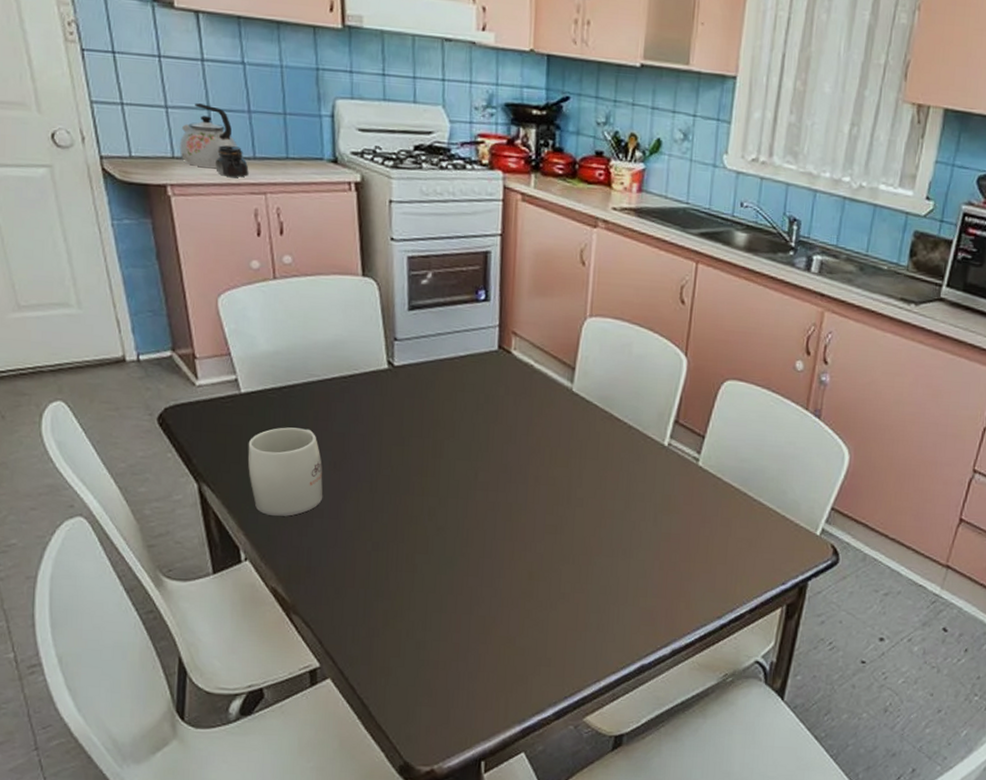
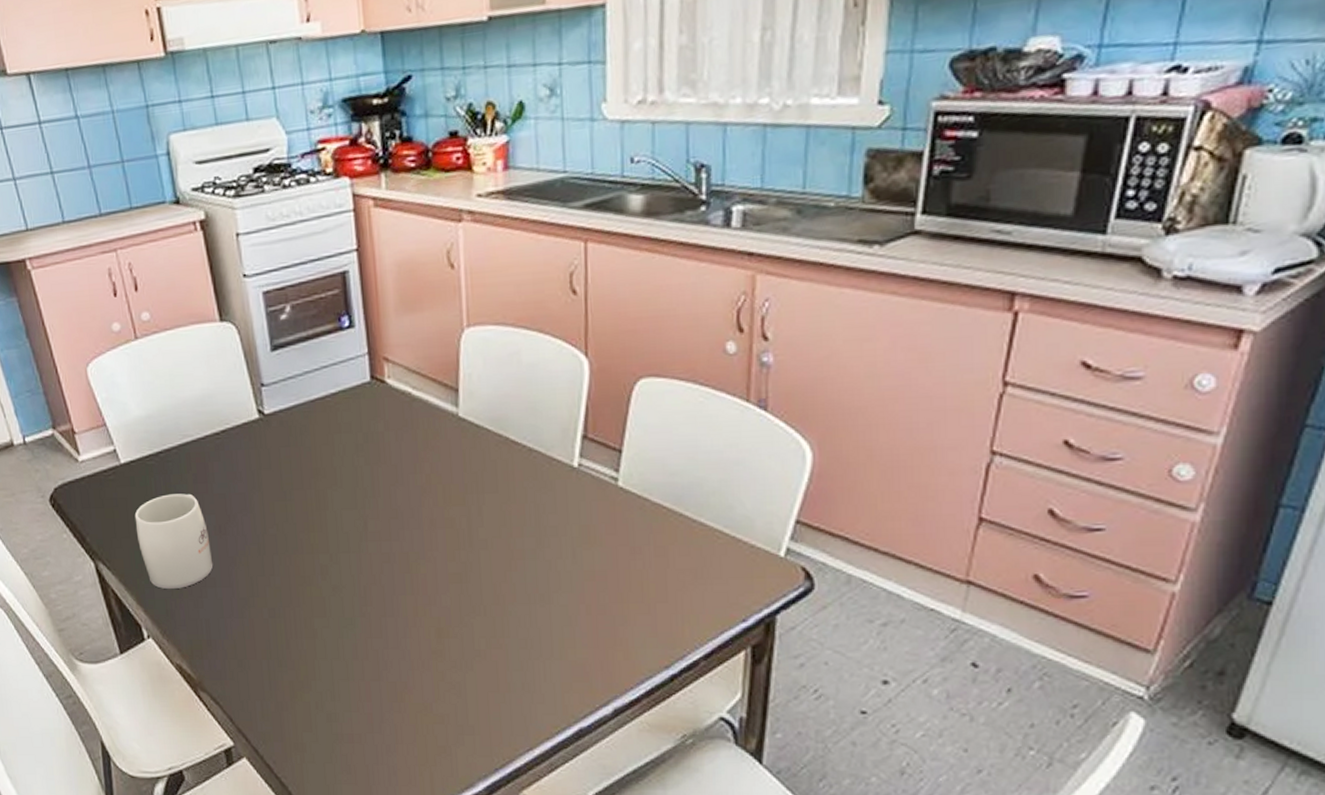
kettle: present [179,103,238,169] -> none [30,168,84,235]
jar: present [215,145,249,177] -> none [66,206,98,240]

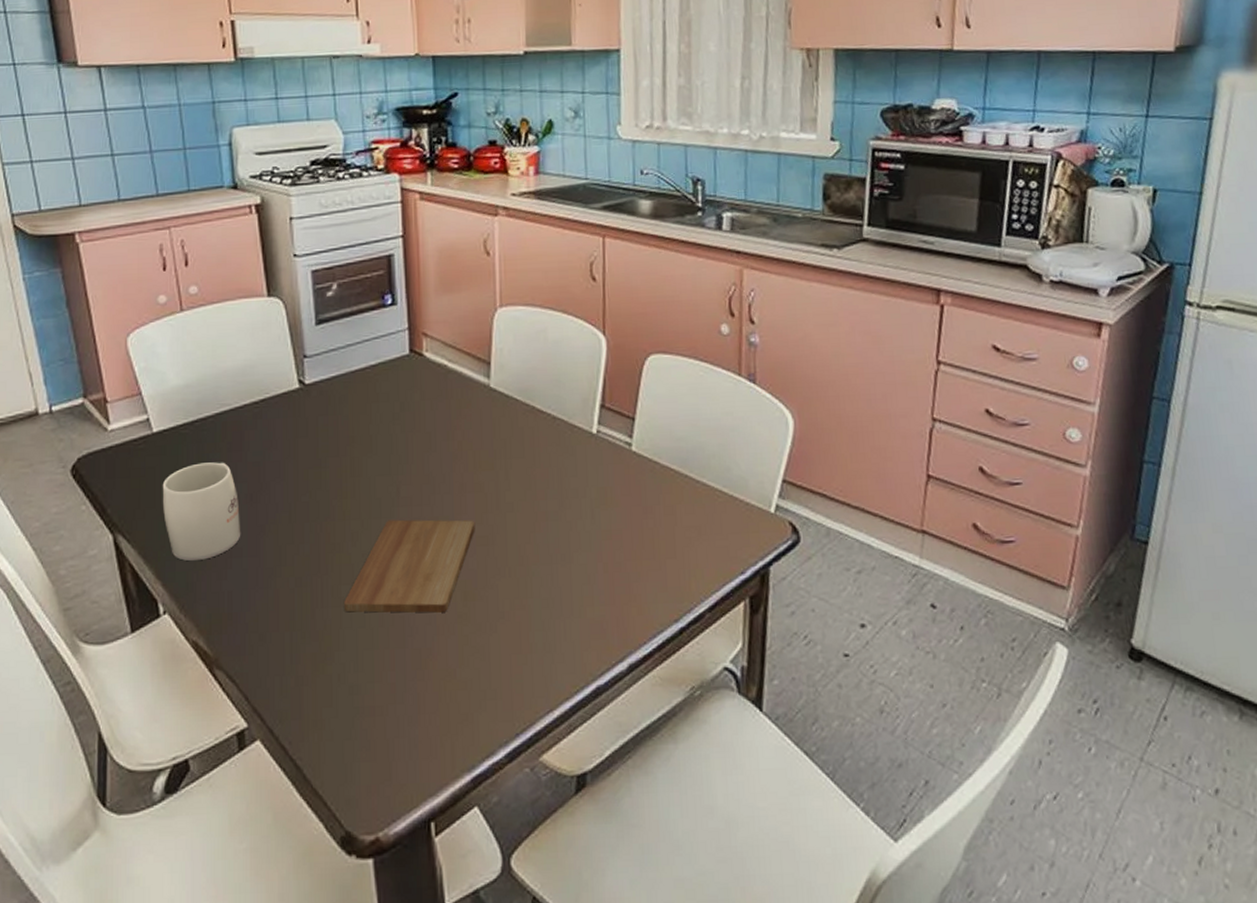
cutting board: none [316,554,448,648] -> present [343,519,475,613]

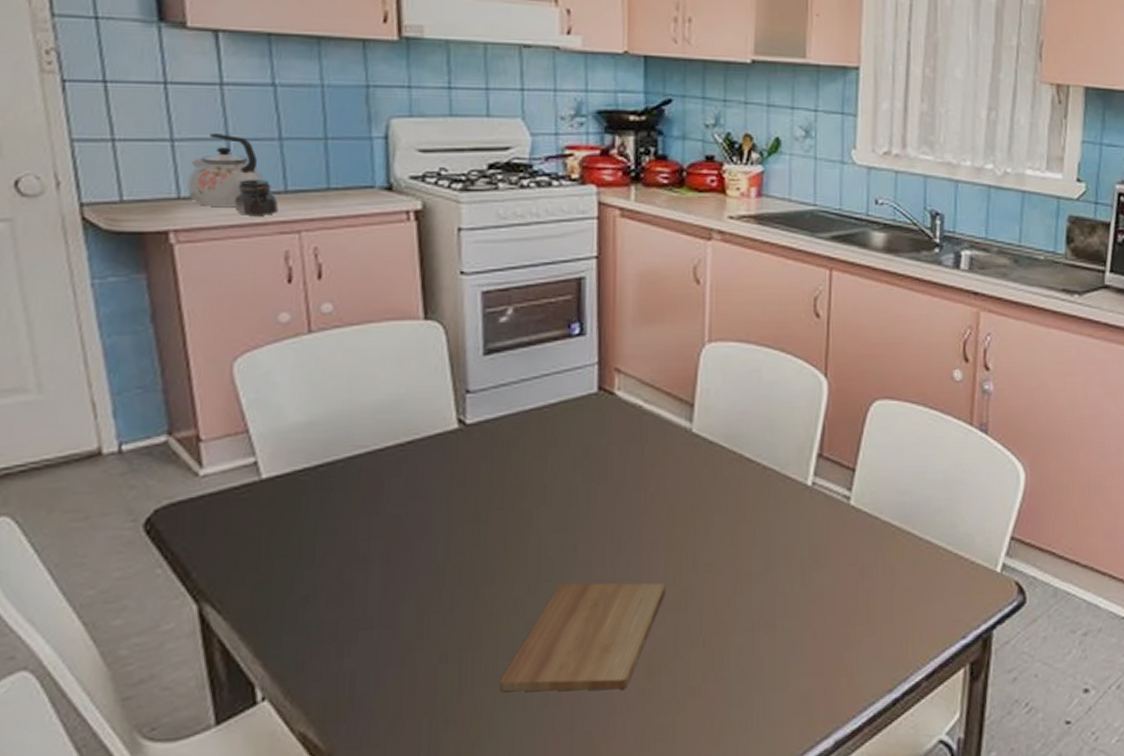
kettle: none [85,151,142,211] -> present [187,134,265,208]
jar: none [121,186,153,217] -> present [234,180,279,215]
mug: present [162,462,241,562] -> none [268,515,373,636]

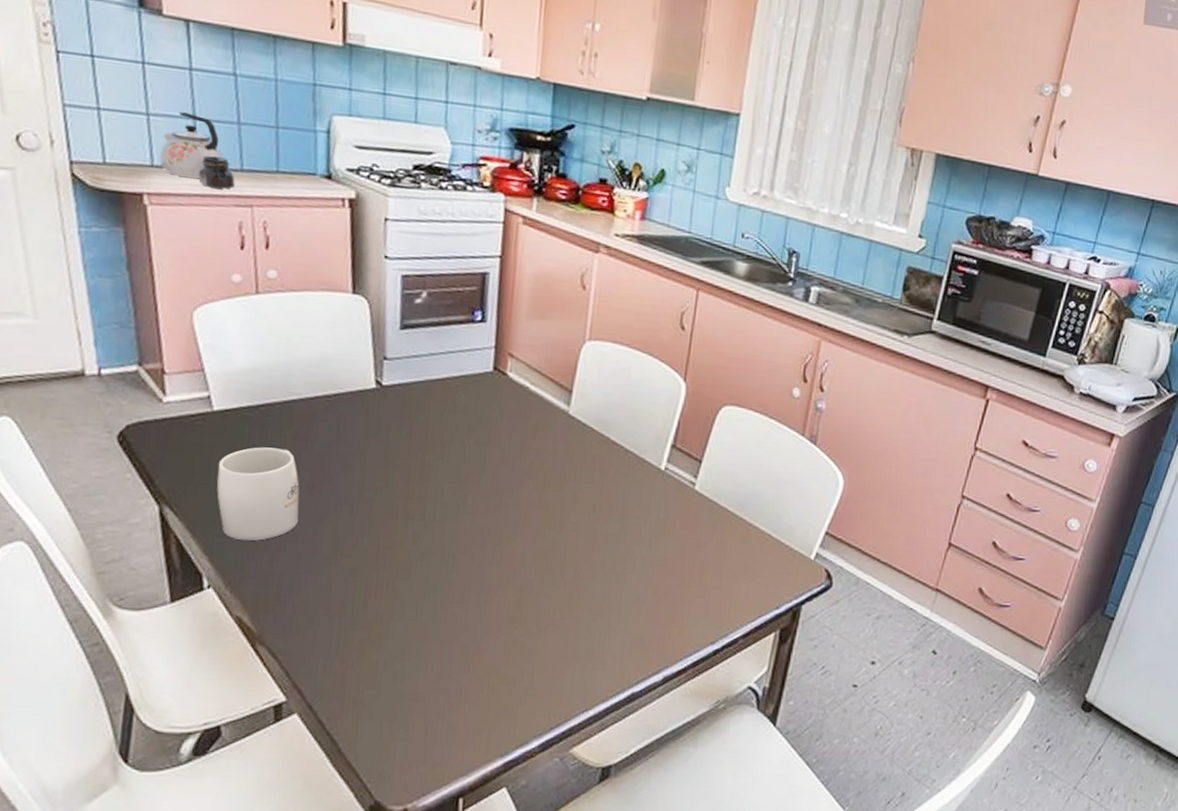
mug: none [268,515,373,636] -> present [216,447,300,541]
cutting board: present [499,582,666,692] -> none [397,525,538,615]

